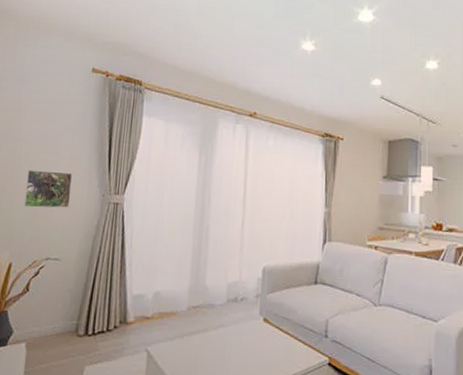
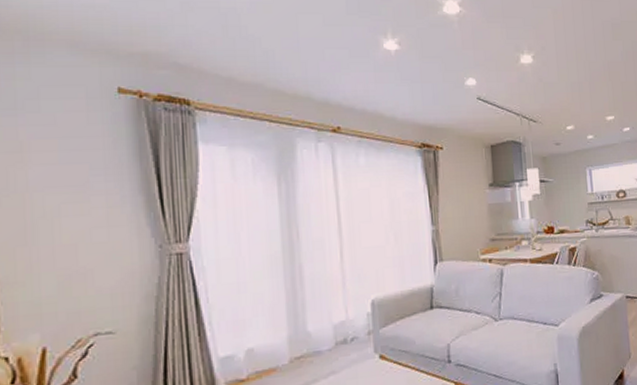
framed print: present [24,170,73,208] -> none [46,223,116,275]

